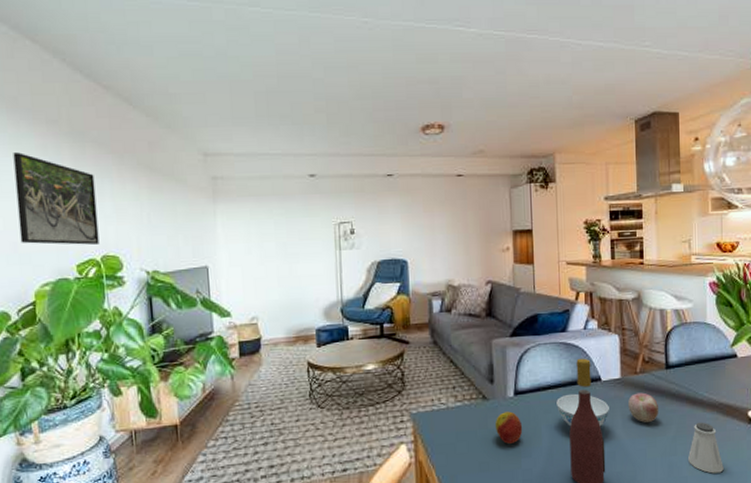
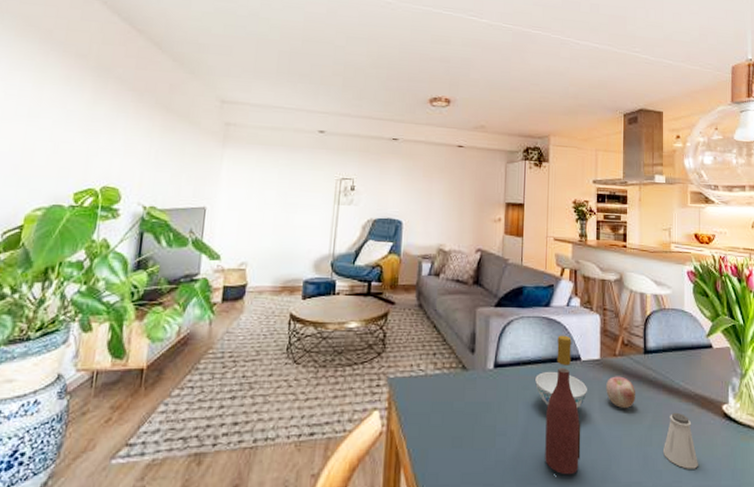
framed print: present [13,152,100,245] -> none [22,80,111,175]
apple: present [494,411,523,444] -> none [471,384,500,419]

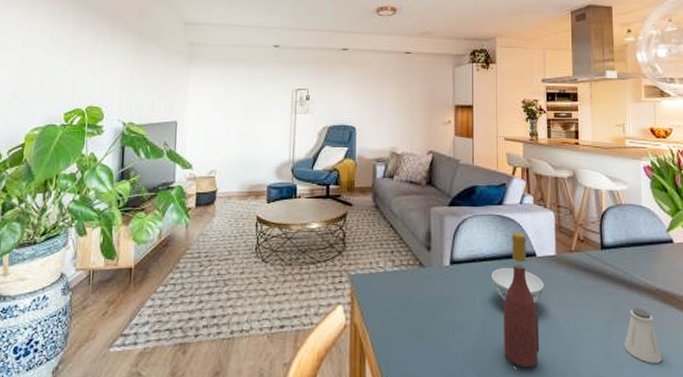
apple: present [606,376,635,409] -> none [563,271,593,304]

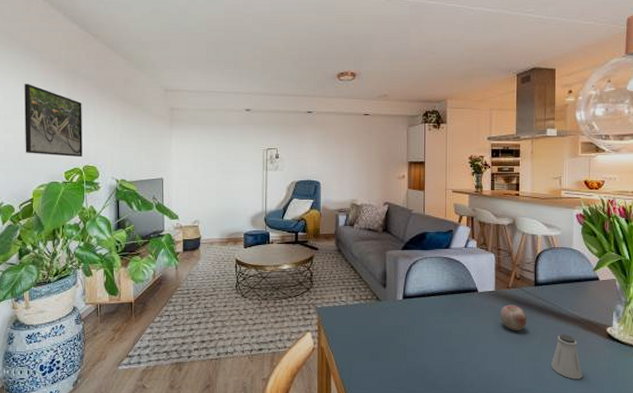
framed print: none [21,14,91,96] -> present [24,84,83,157]
bowl: present [491,267,544,304] -> none [438,301,484,331]
wine bottle: present [503,232,540,368] -> none [448,272,479,382]
apple: none [563,271,593,304] -> present [500,304,526,331]

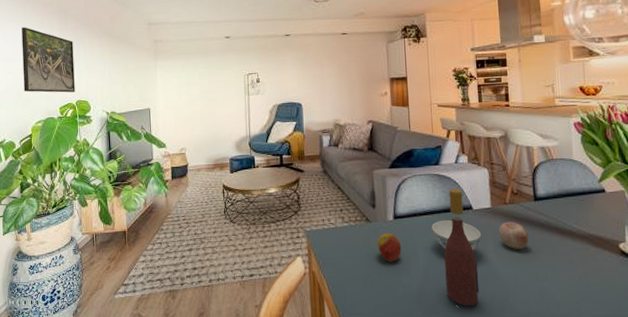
apple: none [385,312,409,339] -> present [377,233,402,261]
bowl: none [438,301,484,331] -> present [432,220,481,251]
wine bottle: none [448,272,479,382] -> present [444,188,480,306]
saltshaker: present [551,334,583,379] -> none [560,251,597,301]

